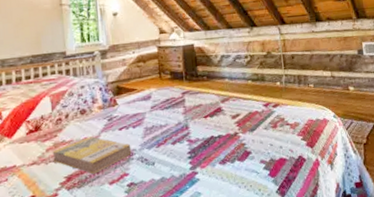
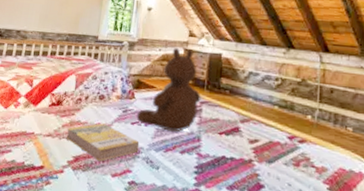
teddy bear: none [122,46,182,128] -> present [136,48,201,132]

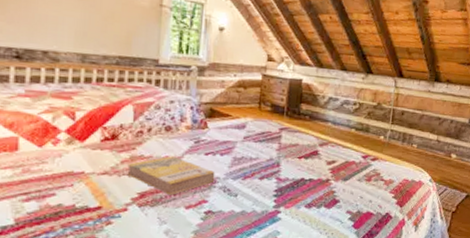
teddy bear: present [136,48,201,132] -> none [210,73,281,160]

